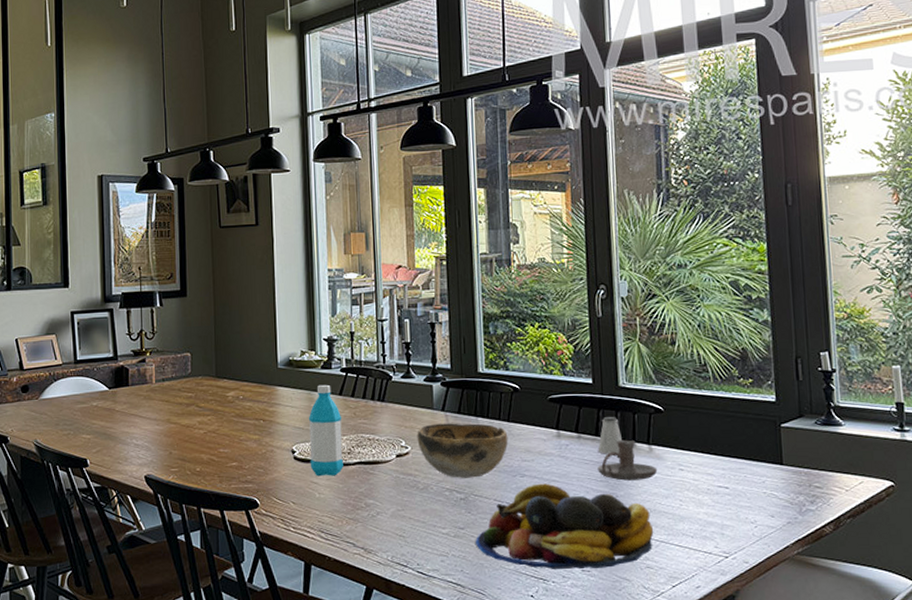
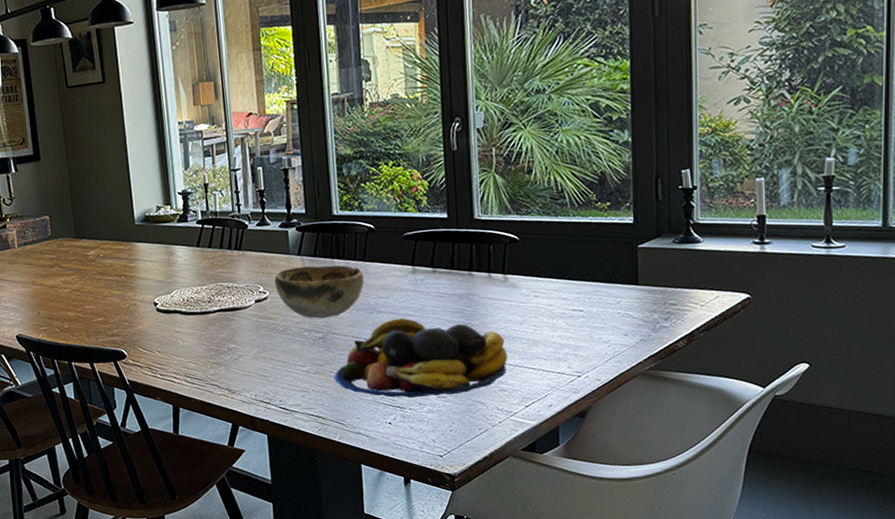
water bottle: present [308,384,344,477] -> none [168,237,205,326]
candle holder: present [597,439,658,481] -> none [453,270,513,311]
saltshaker: present [598,417,622,454] -> none [453,249,477,286]

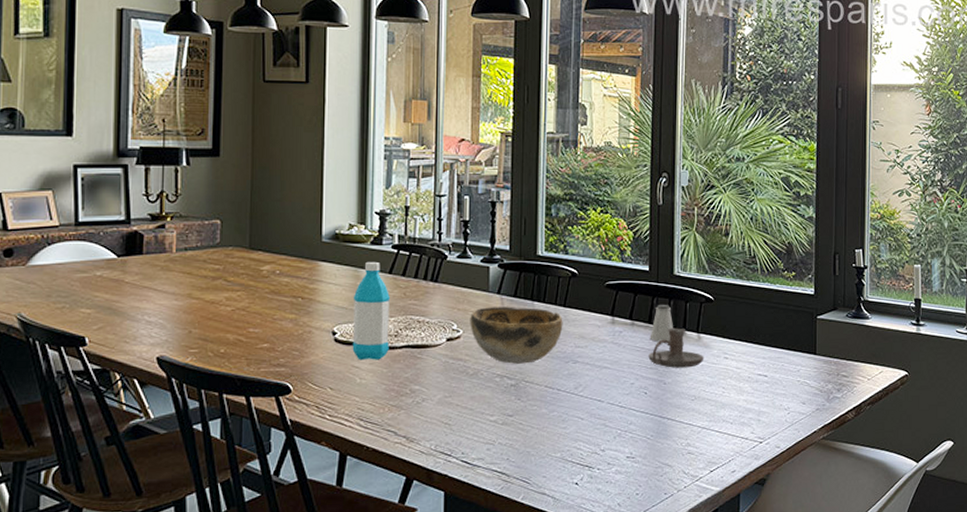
water bottle: none [168,237,205,326] -> present [352,261,391,361]
fruit bowl: present [335,318,508,398] -> none [524,370,697,456]
saltshaker: none [453,249,477,286] -> present [650,305,673,342]
candle holder: none [453,270,513,311] -> present [648,327,704,368]

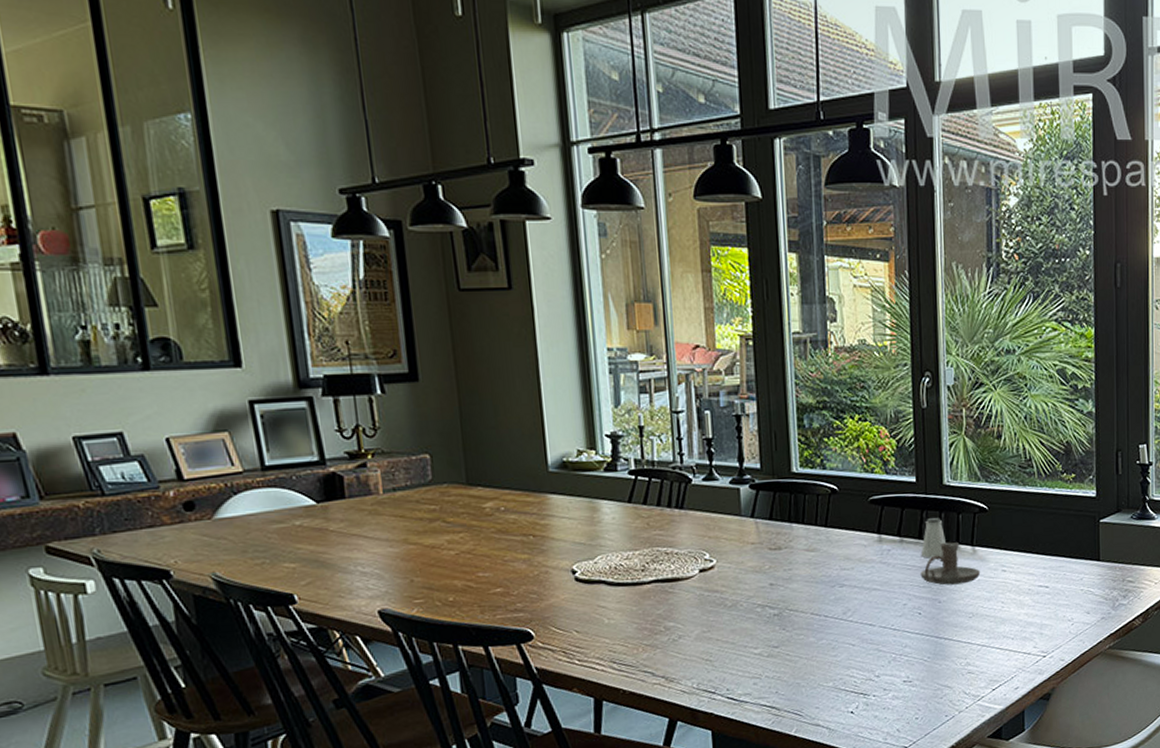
water bottle: present [352,261,391,361] -> none [590,490,637,600]
decorative bowl: present [470,307,563,364] -> none [723,530,826,593]

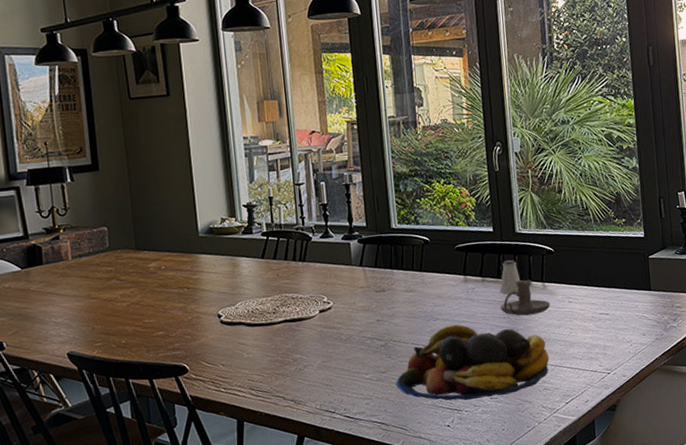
fruit bowl: none [791,592,976,683] -> present [396,324,550,401]

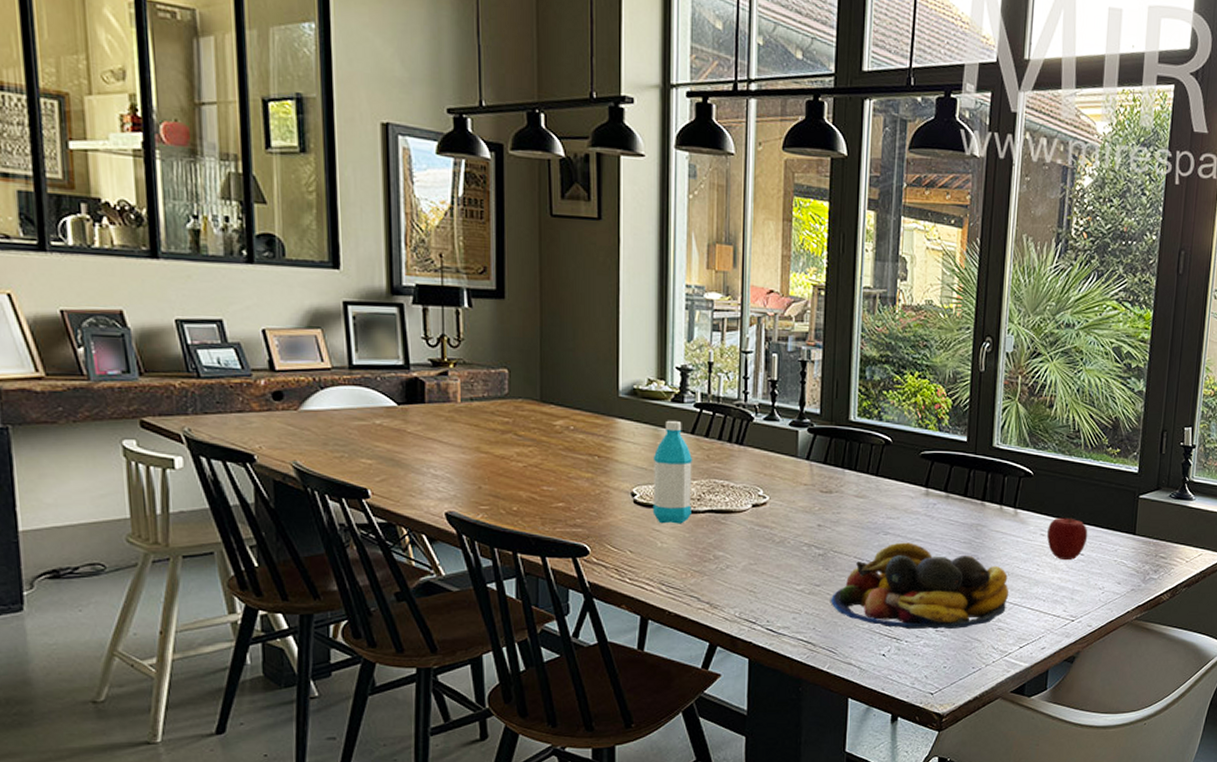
water bottle: none [232,249,270,338] -> present [652,420,693,524]
saltshaker: present [500,260,520,294] -> none [964,478,990,516]
candle holder: present [500,279,551,316] -> none [962,502,1020,543]
apple: none [574,283,610,322] -> present [1047,517,1088,561]

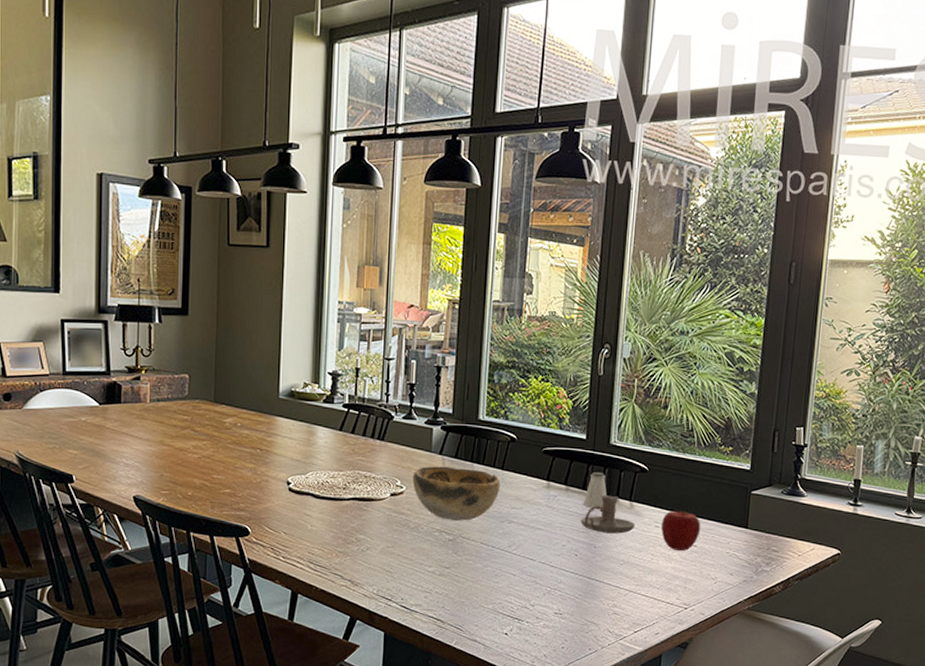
water bottle: present [652,420,693,524] -> none [304,418,341,510]
decorative bowl: none [777,473,875,533] -> present [412,466,501,521]
fruit bowl: present [831,542,1009,629] -> none [459,530,625,612]
candle holder: none [962,502,1020,543] -> present [581,495,636,534]
saltshaker: none [964,478,990,516] -> present [583,472,607,508]

